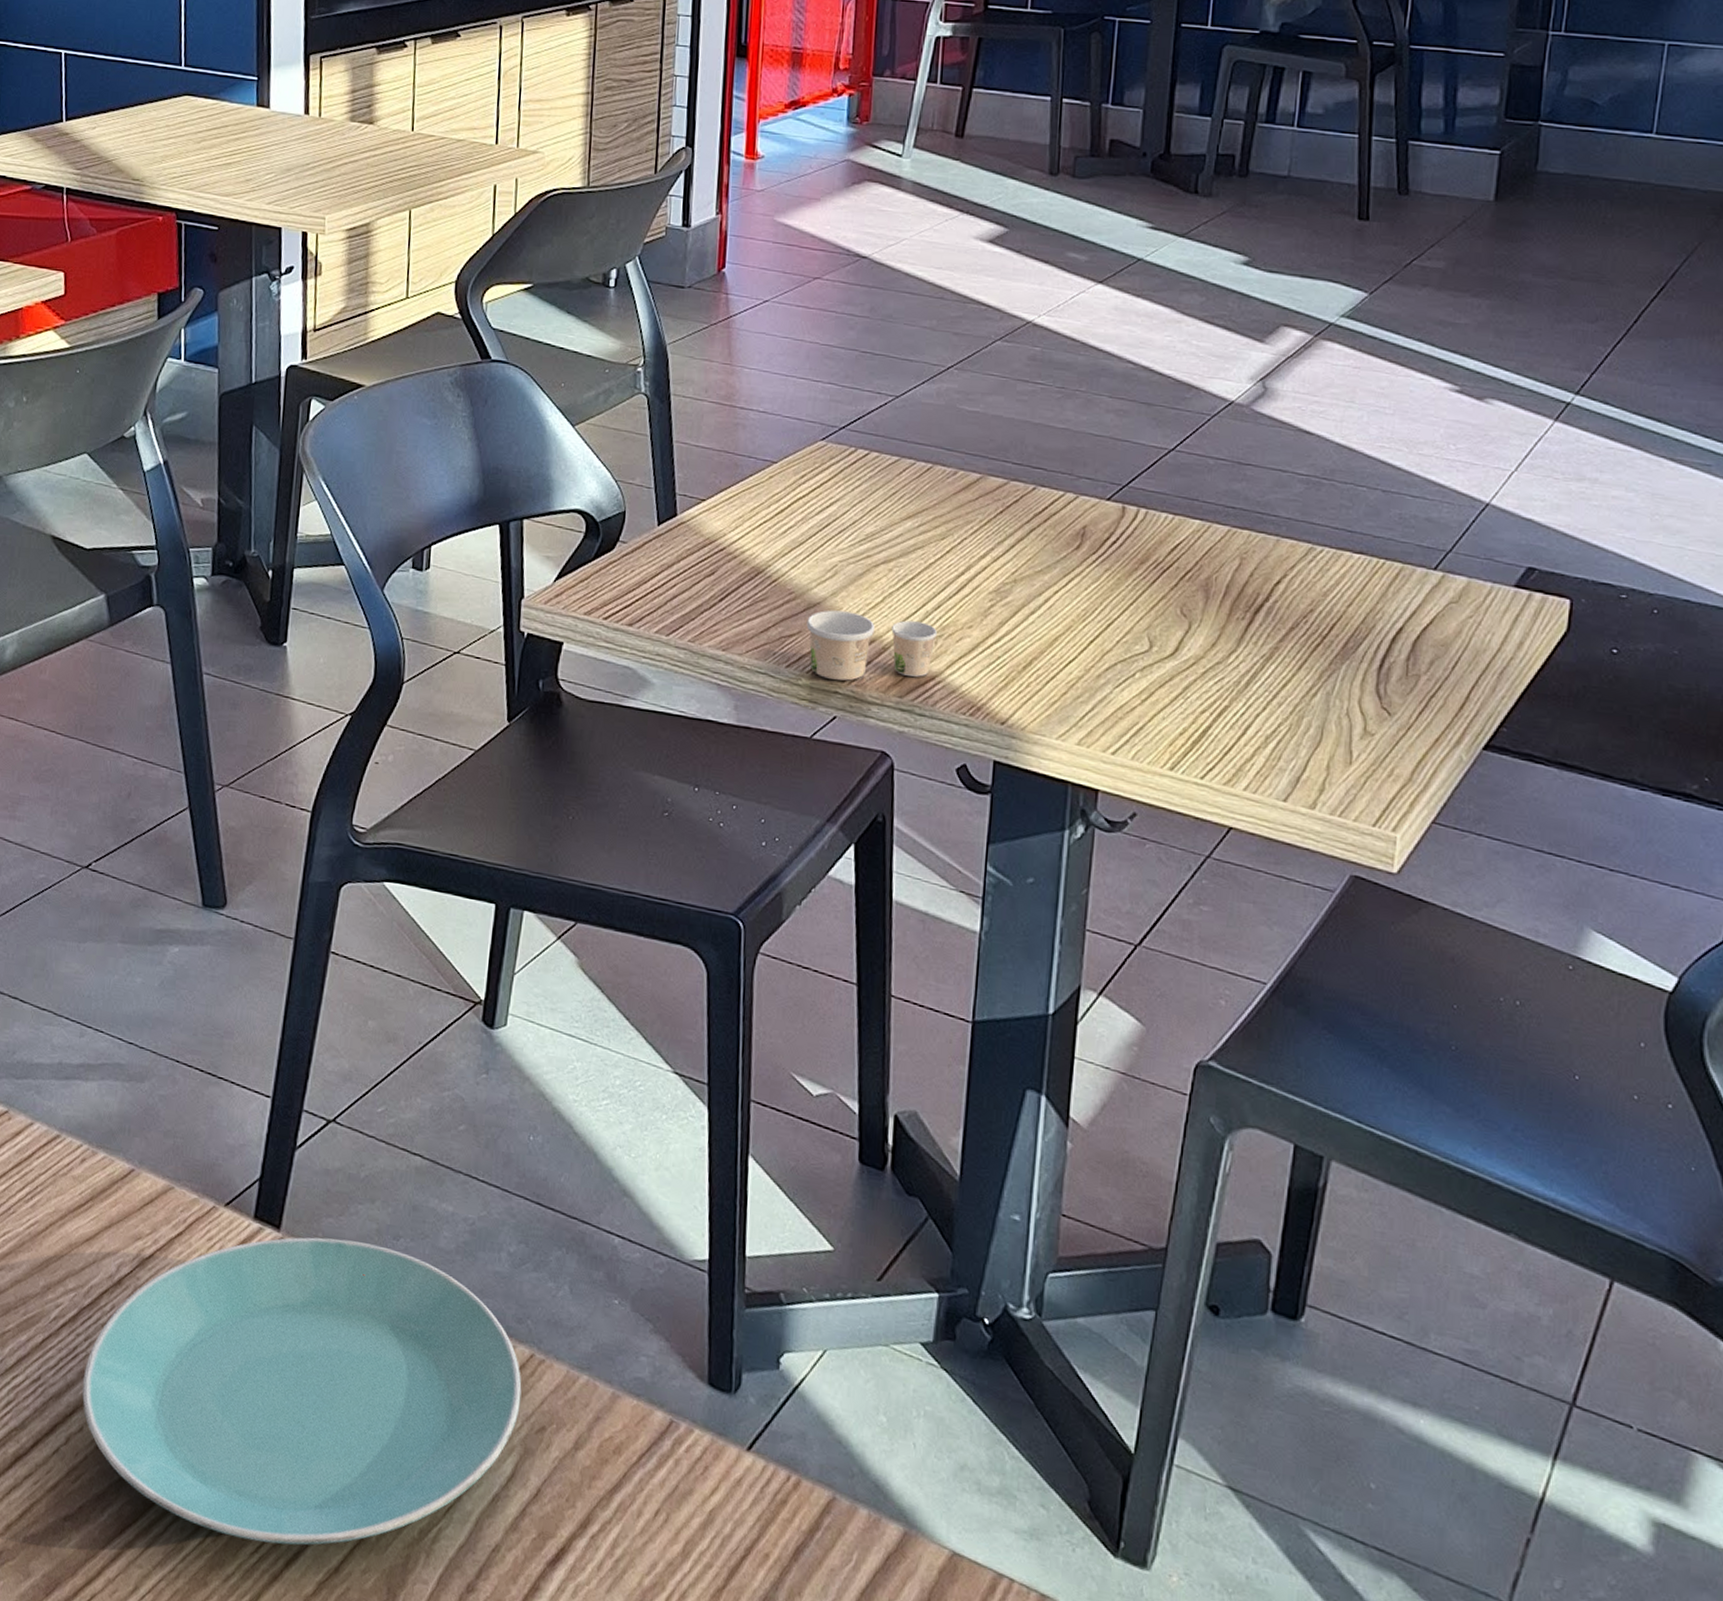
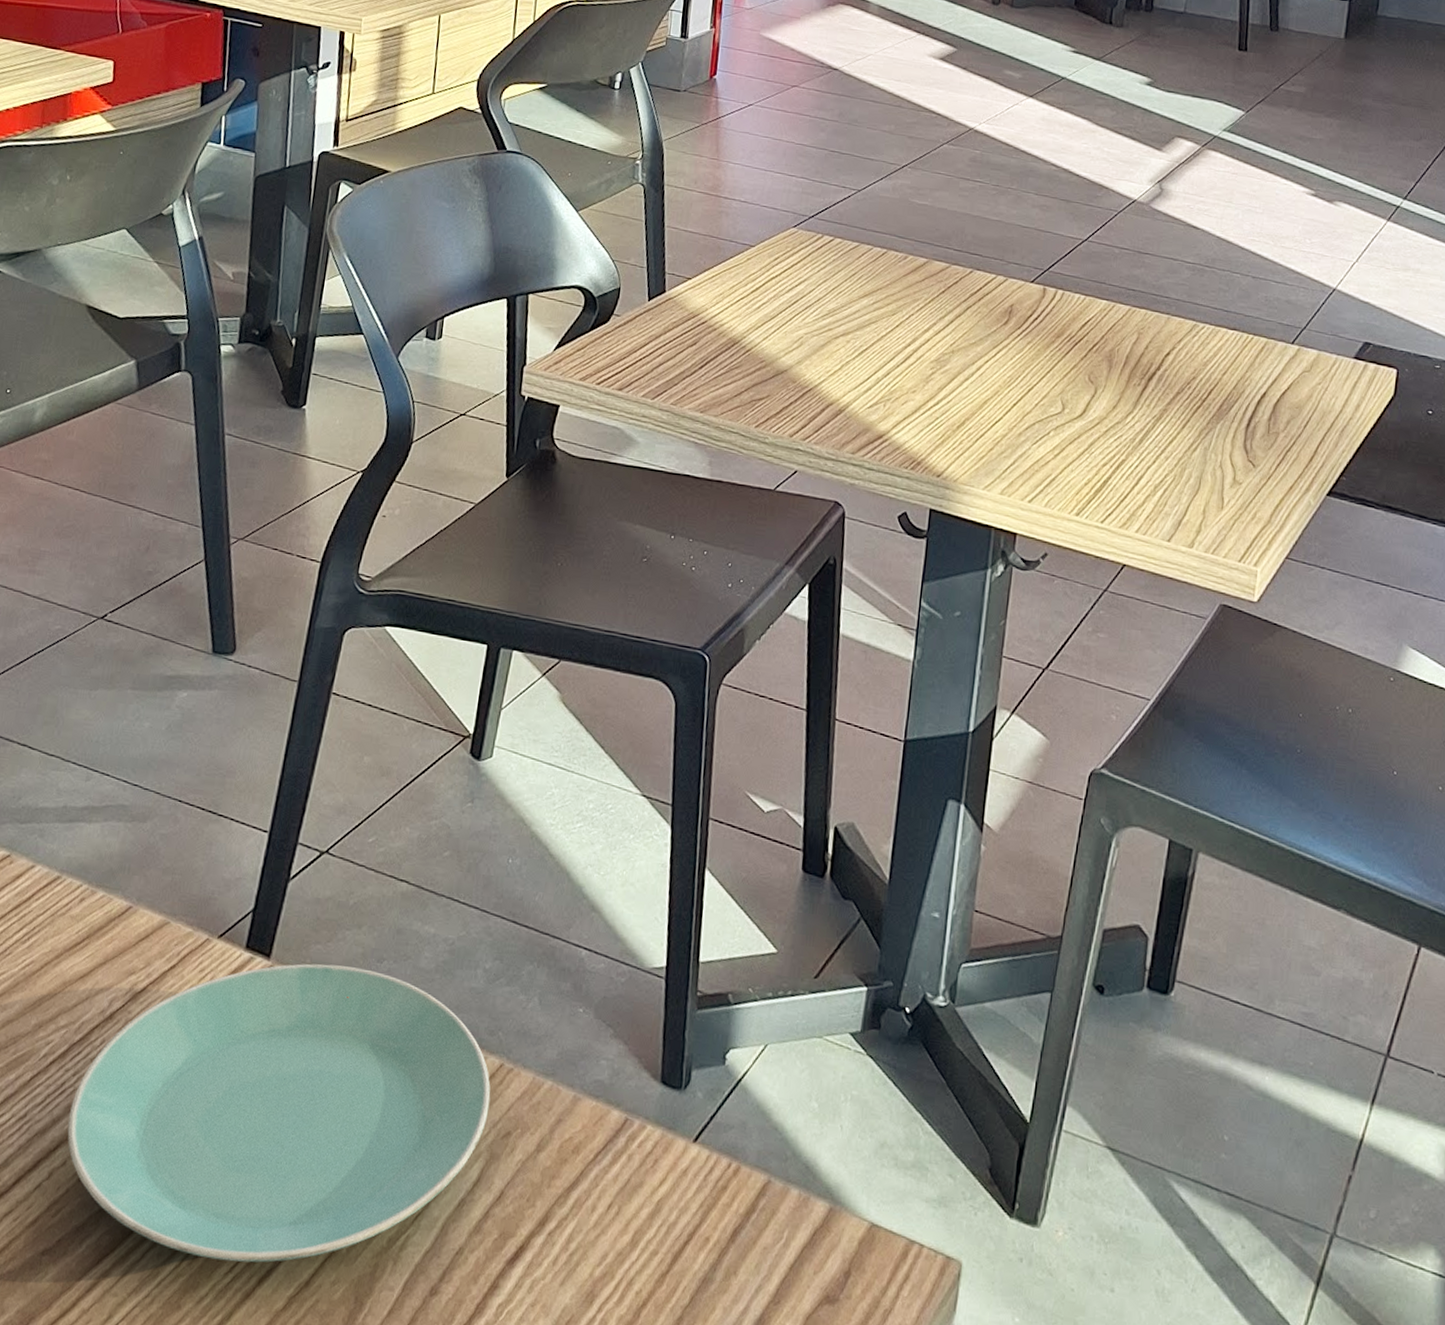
paper cup: present [806,610,937,681] -> none [774,376,886,439]

